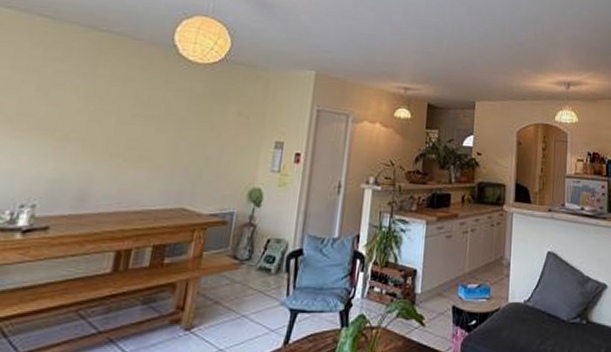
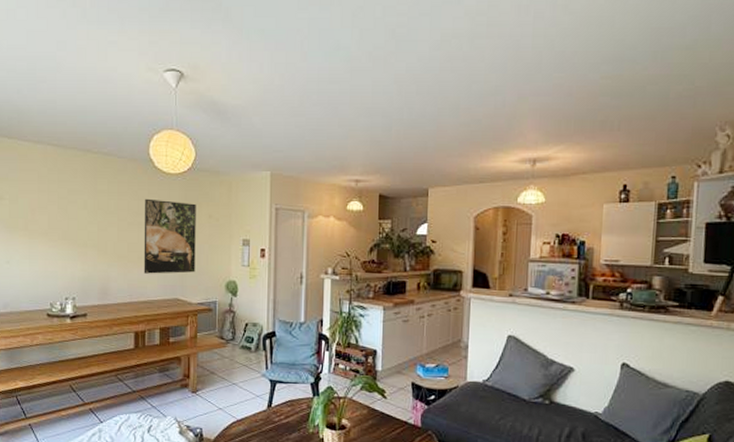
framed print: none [142,88,224,178] -> present [143,198,196,274]

